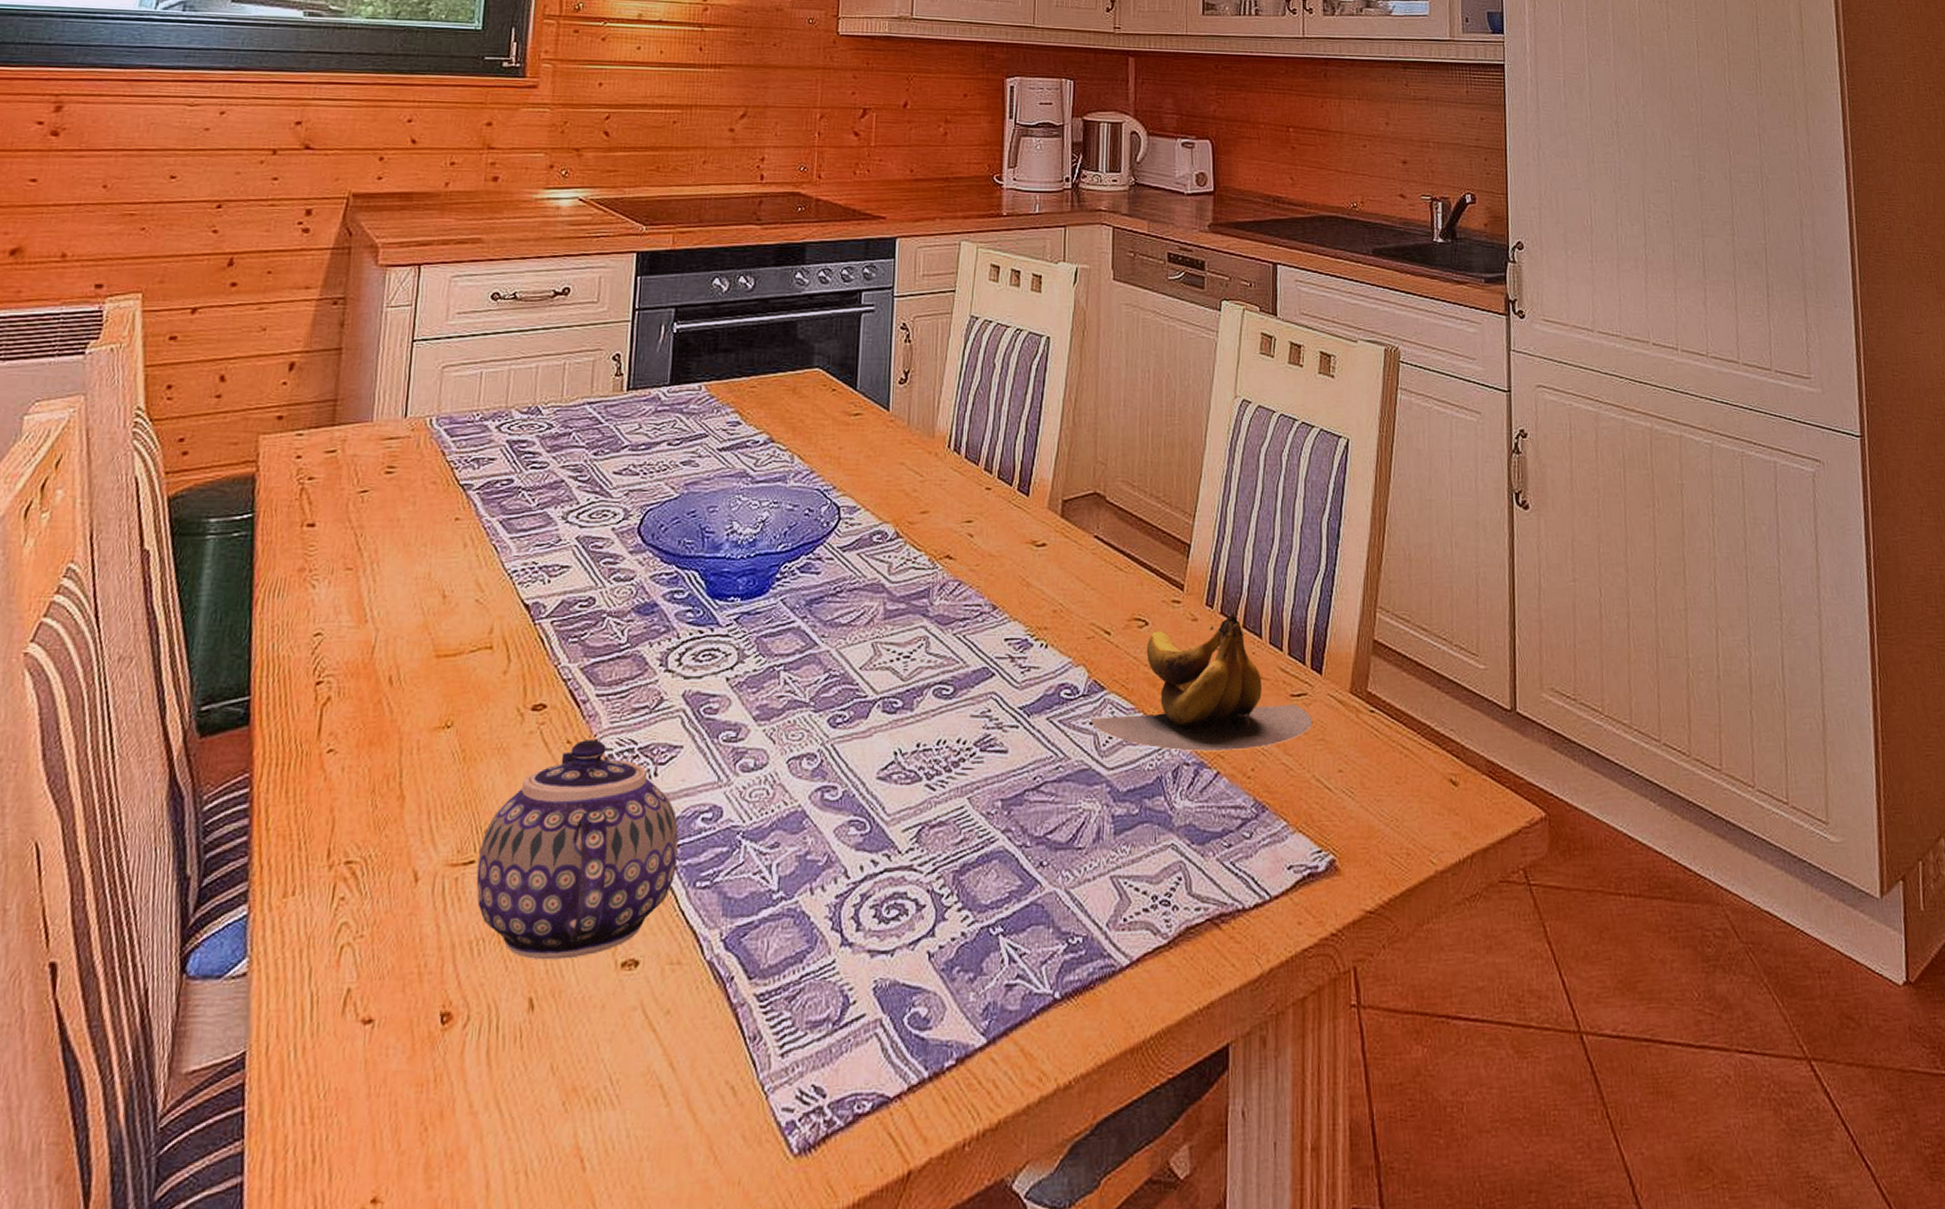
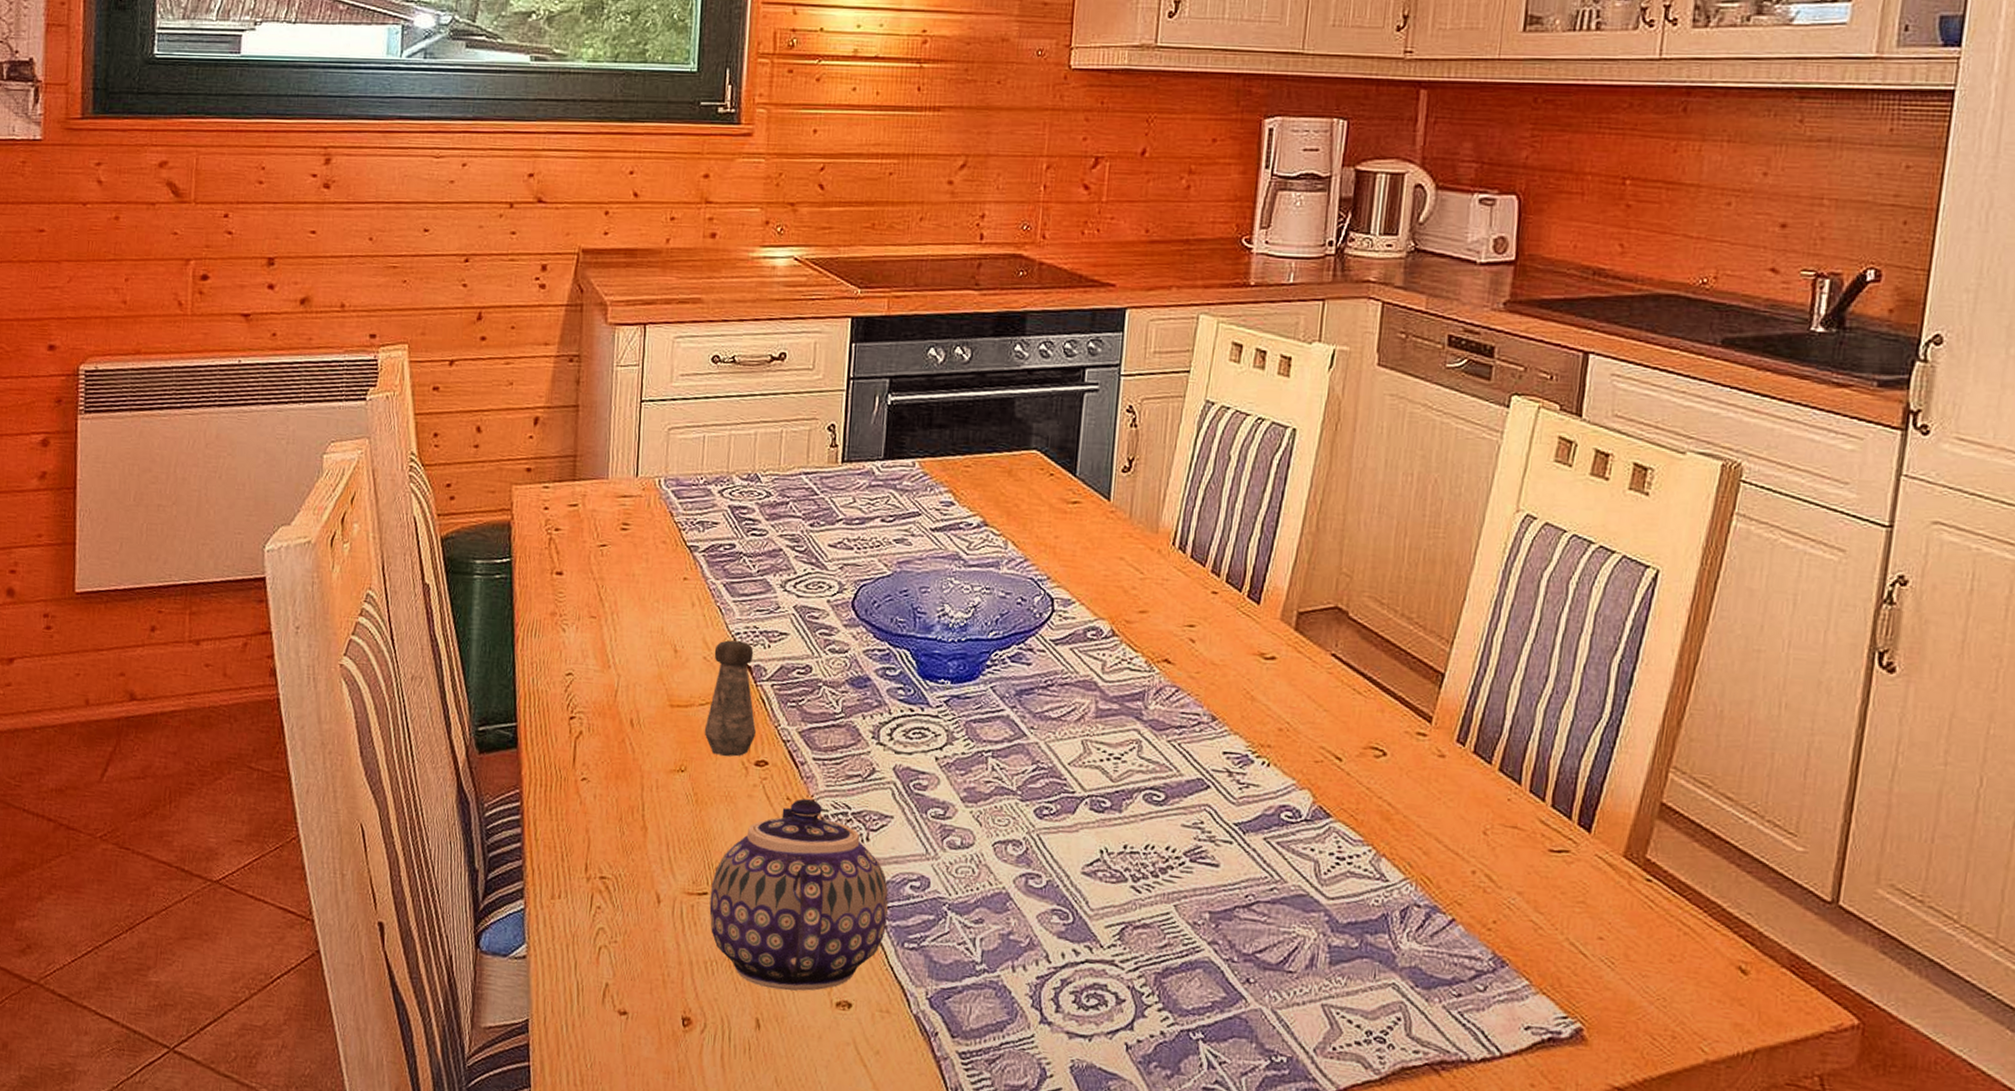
salt shaker: none [474,579,533,705] -> present [704,640,756,757]
banana: present [1091,612,1313,751] -> none [1312,752,1573,900]

